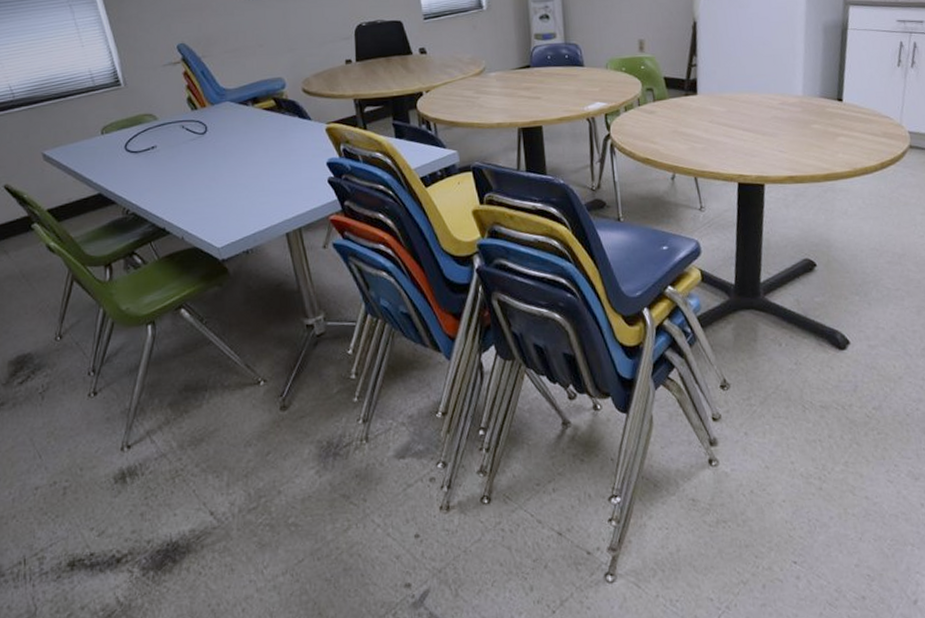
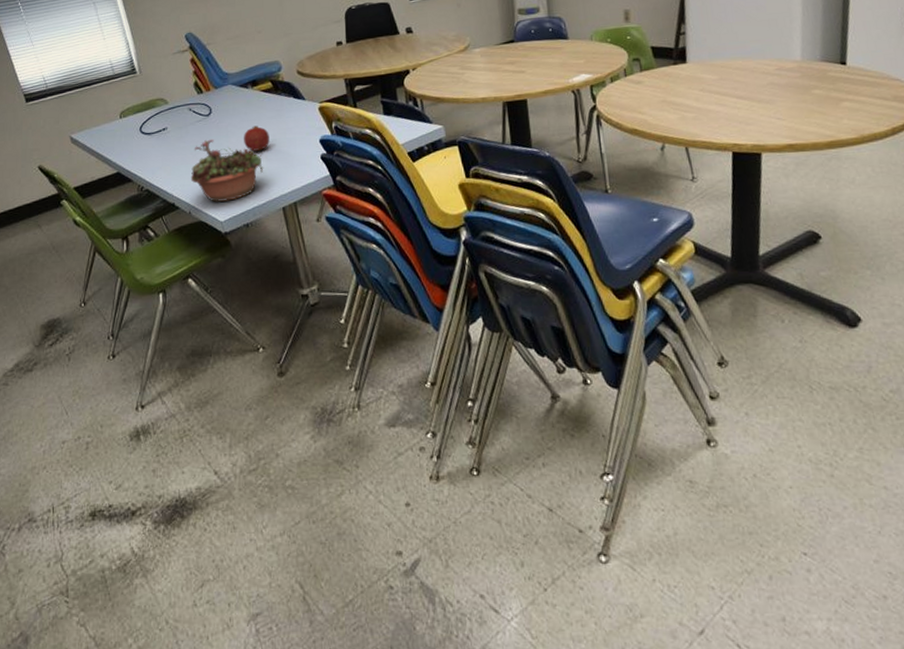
succulent planter: none [183,159,266,227] -> present [190,139,264,202]
fruit: none [243,146,272,173] -> present [244,125,270,151]

